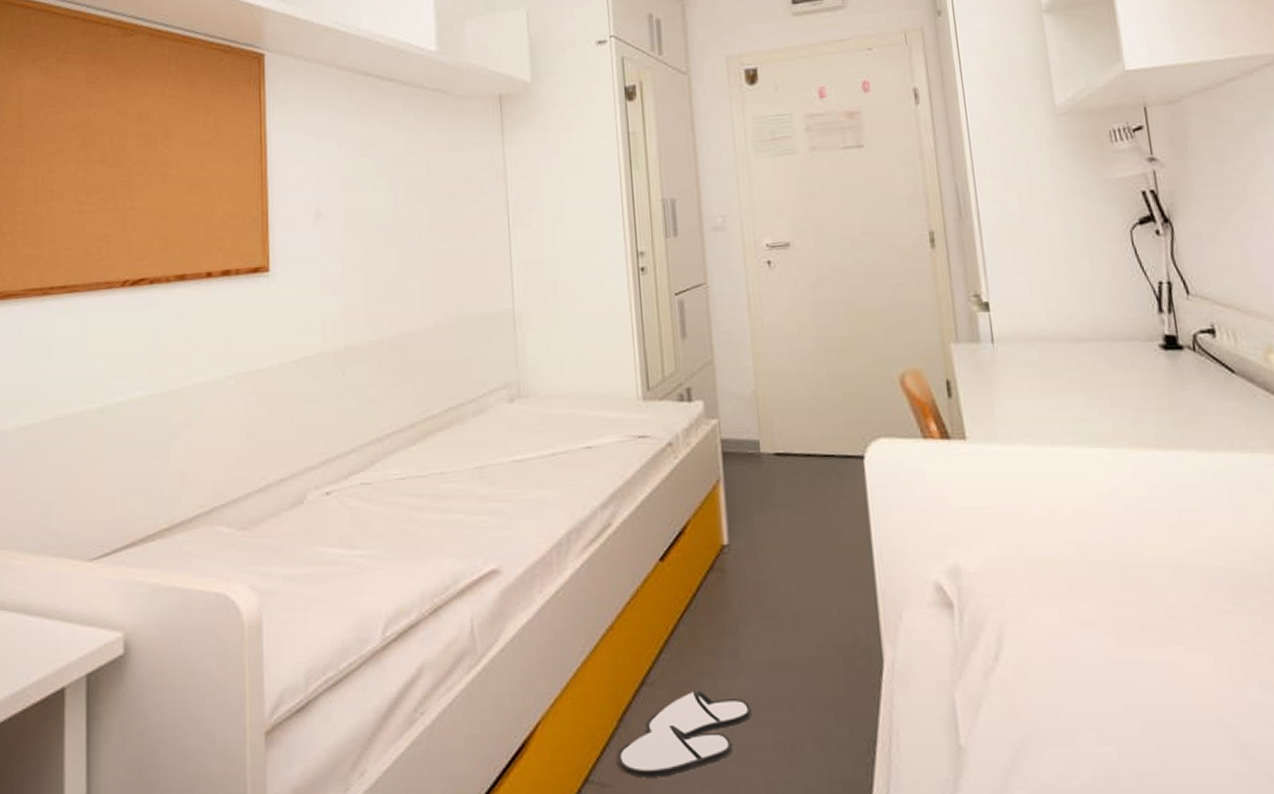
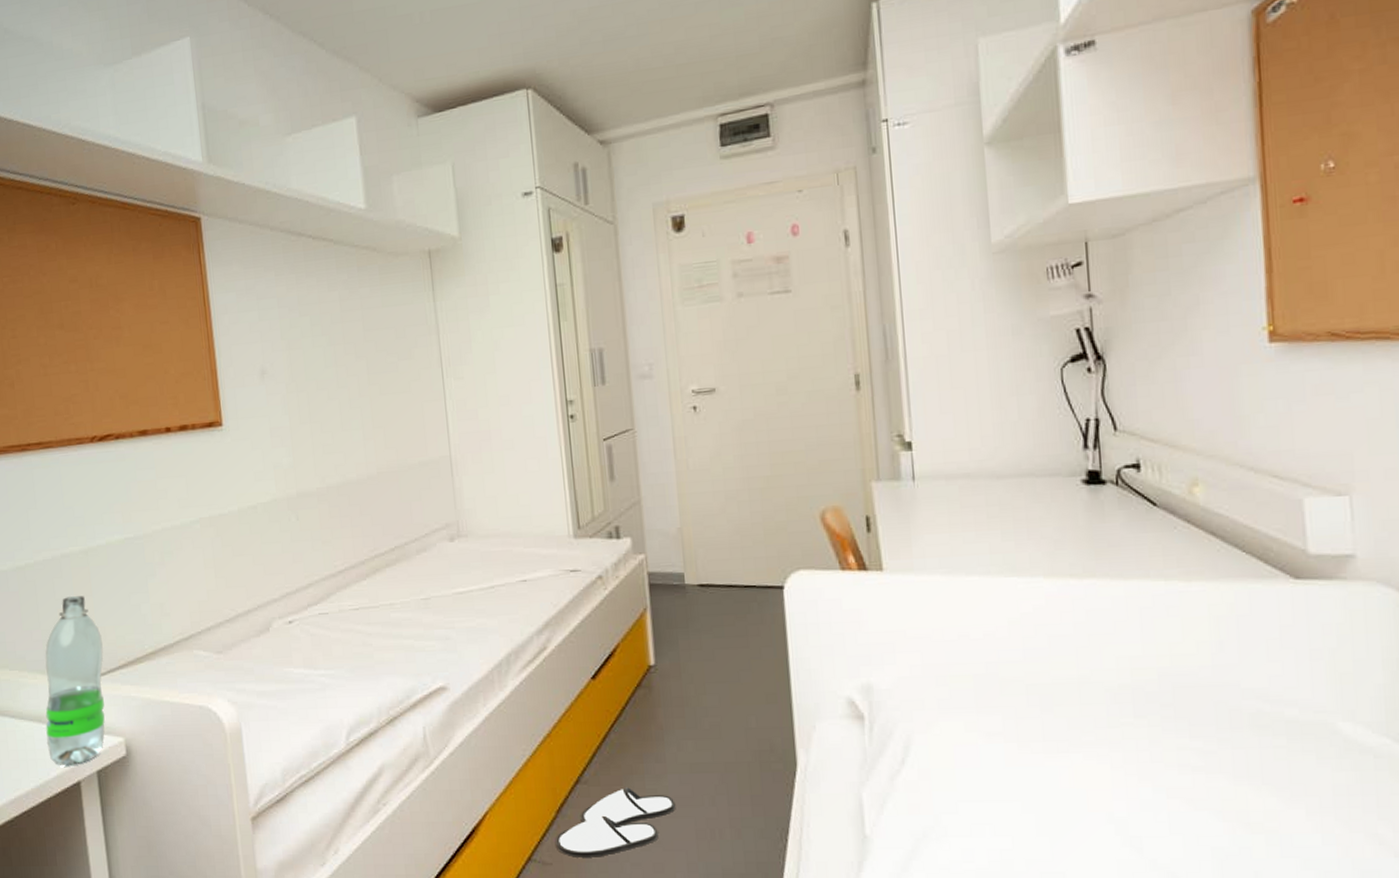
bottle: none [30,461,110,668] -> present [45,596,105,765]

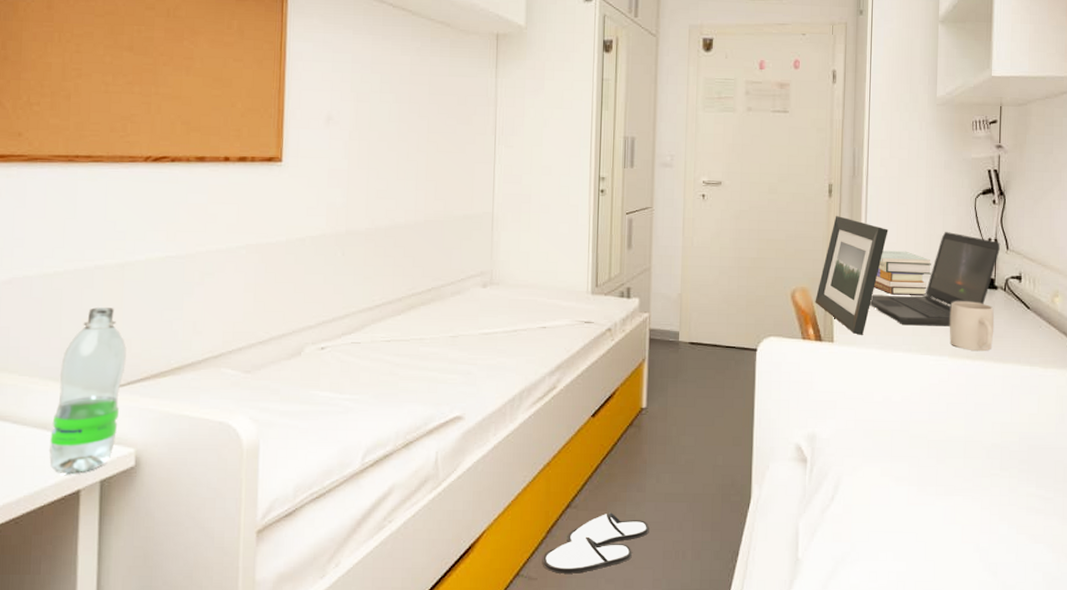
picture frame: none [852,413,942,559] -> present [815,216,889,335]
laptop computer: none [926,416,1104,541] -> present [869,232,1000,326]
books: none [930,447,1008,505] -> present [874,250,931,296]
mug: none [1039,503,1107,567] -> present [949,301,995,352]

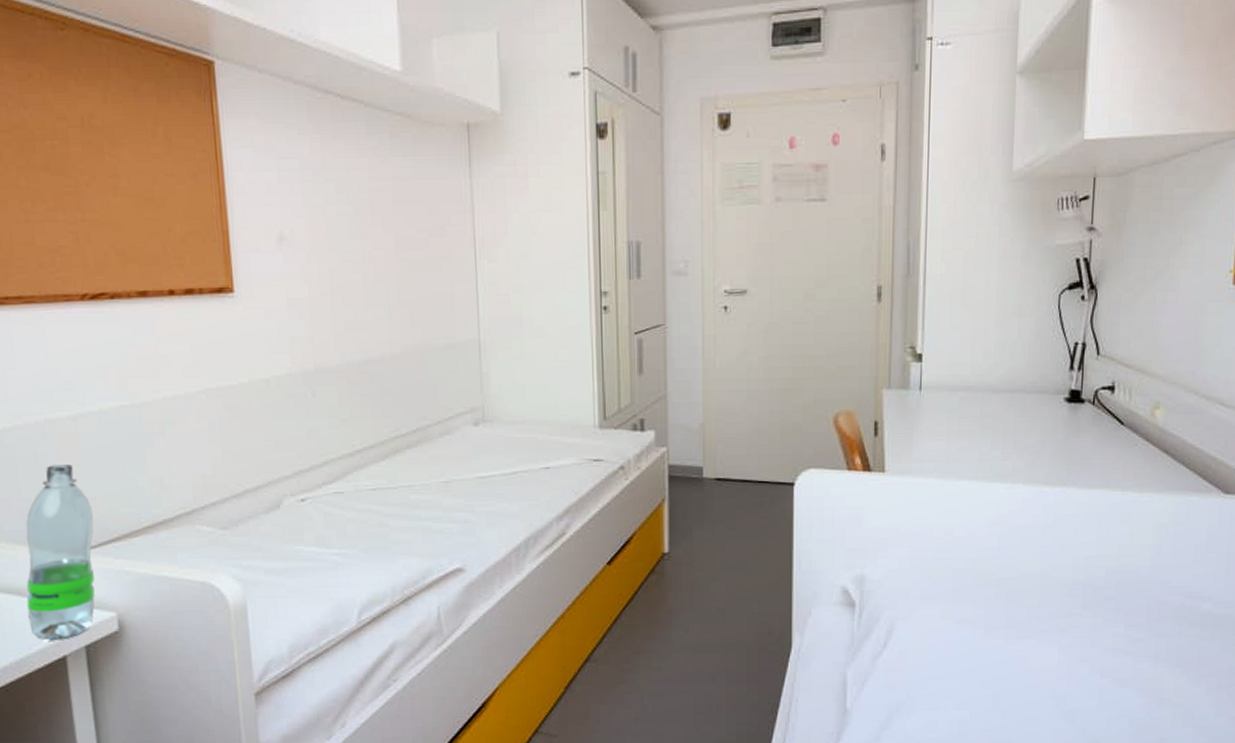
slippers: present [542,513,649,574] -> none [562,666,678,730]
picture frame: present [815,216,889,335] -> none [862,324,951,463]
laptop computer: present [869,232,1000,326] -> none [927,337,1089,449]
books: present [874,250,931,296] -> none [933,362,1003,415]
mug: present [949,301,995,352] -> none [1024,418,1080,477]

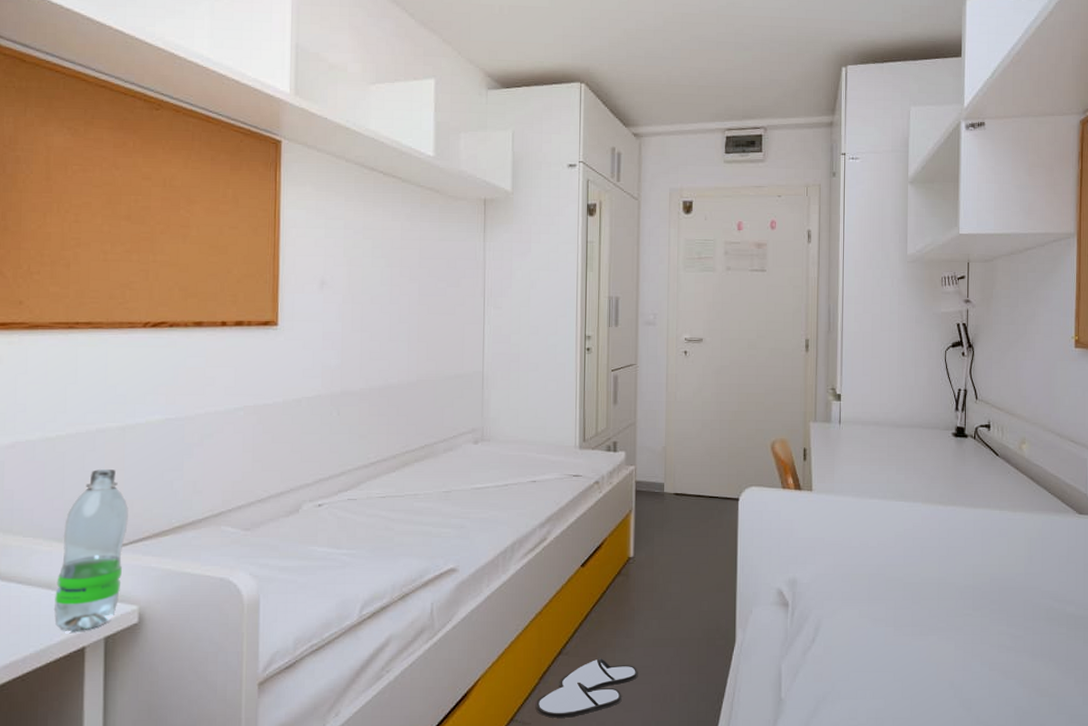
slippers: none [562,666,678,730] -> present [535,658,638,718]

